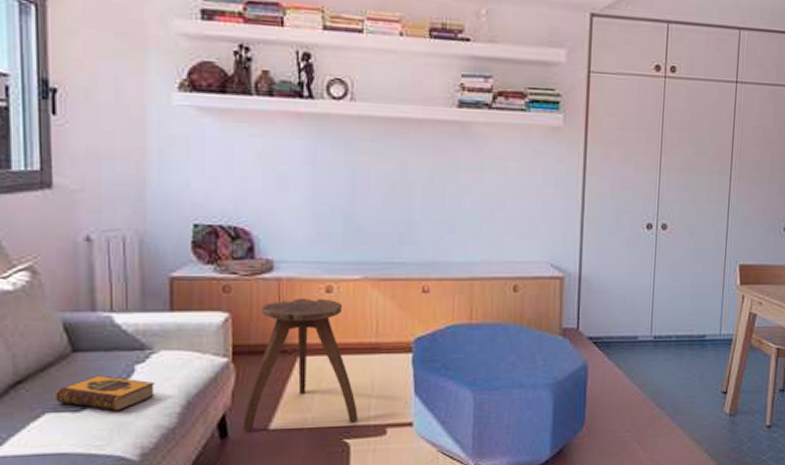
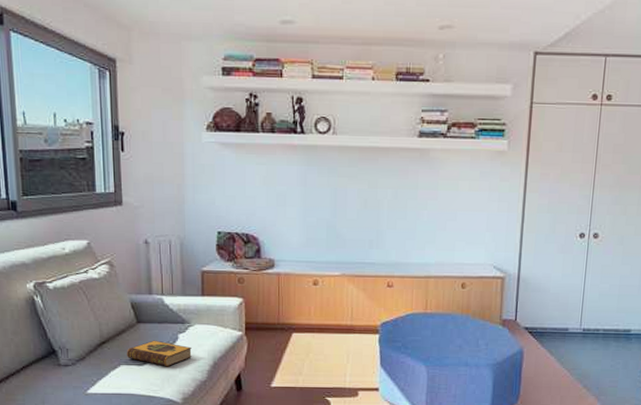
stool: present [243,298,358,431] -> none [253,289,337,386]

